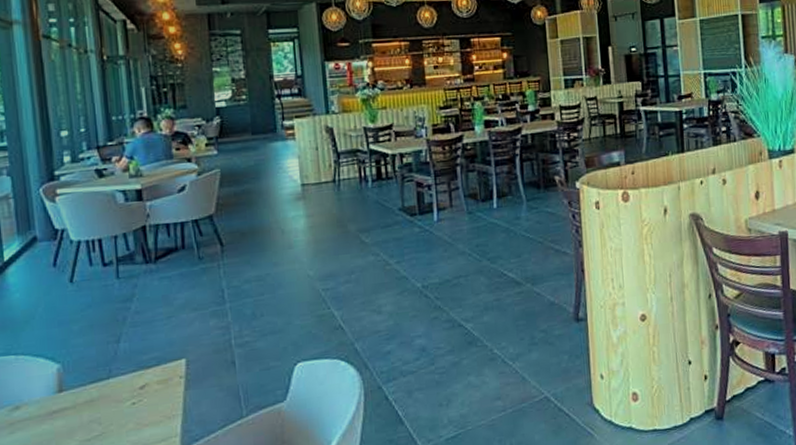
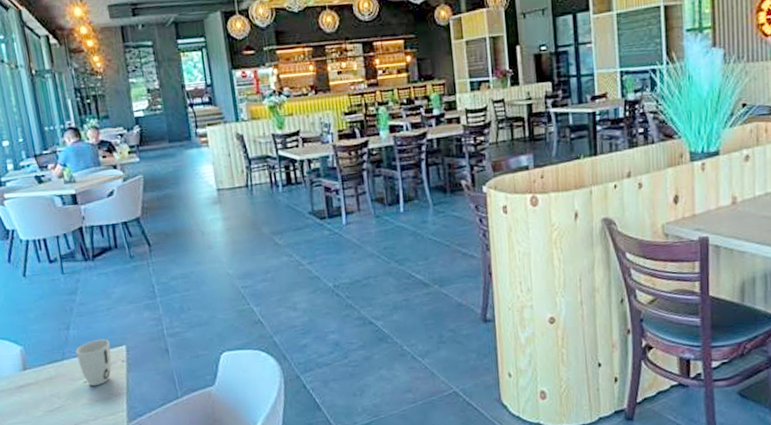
cup: none [125,352,168,408] -> present [75,339,112,387]

